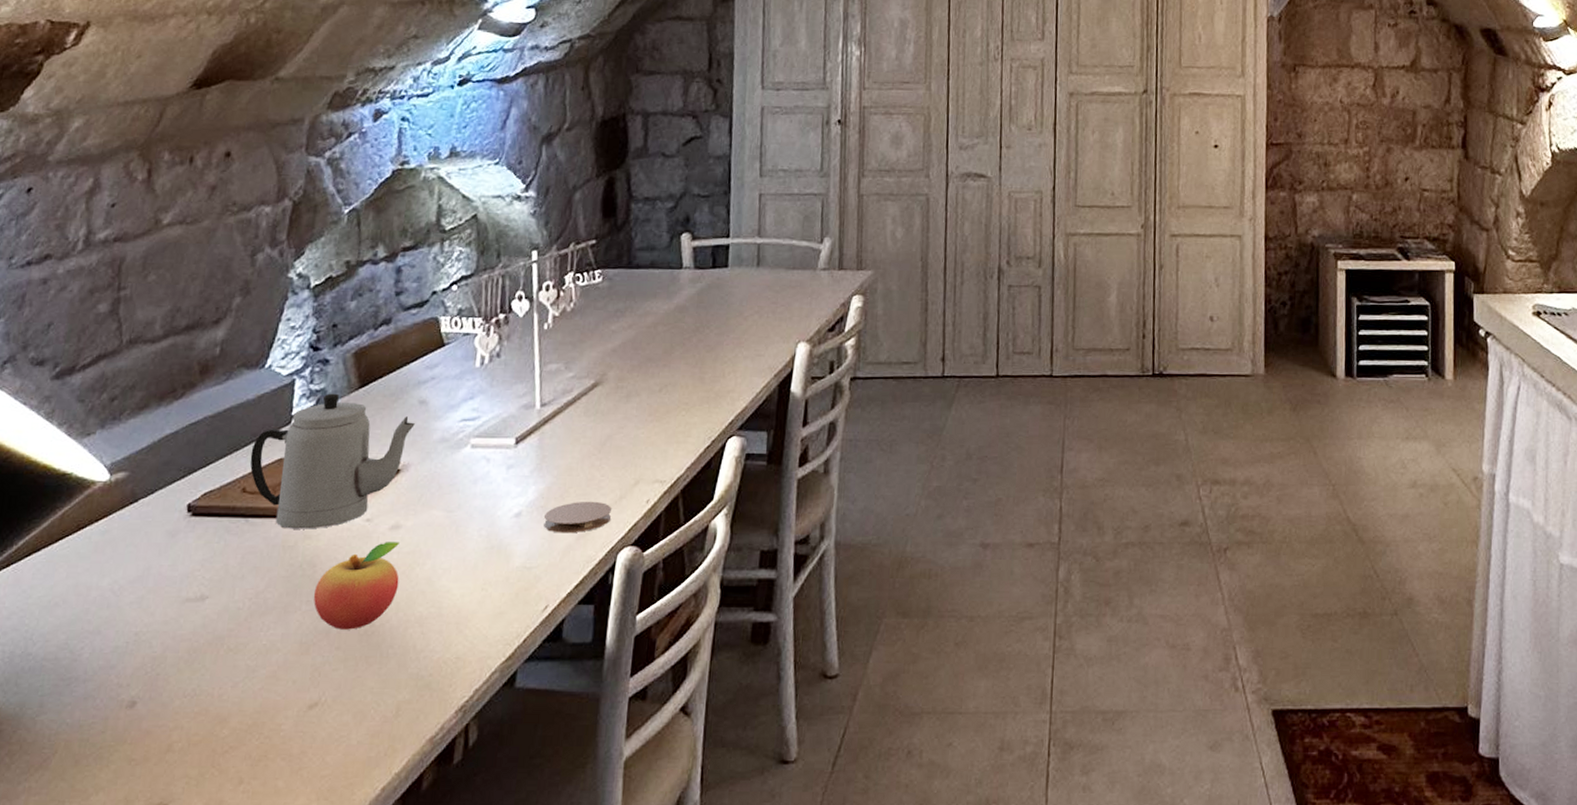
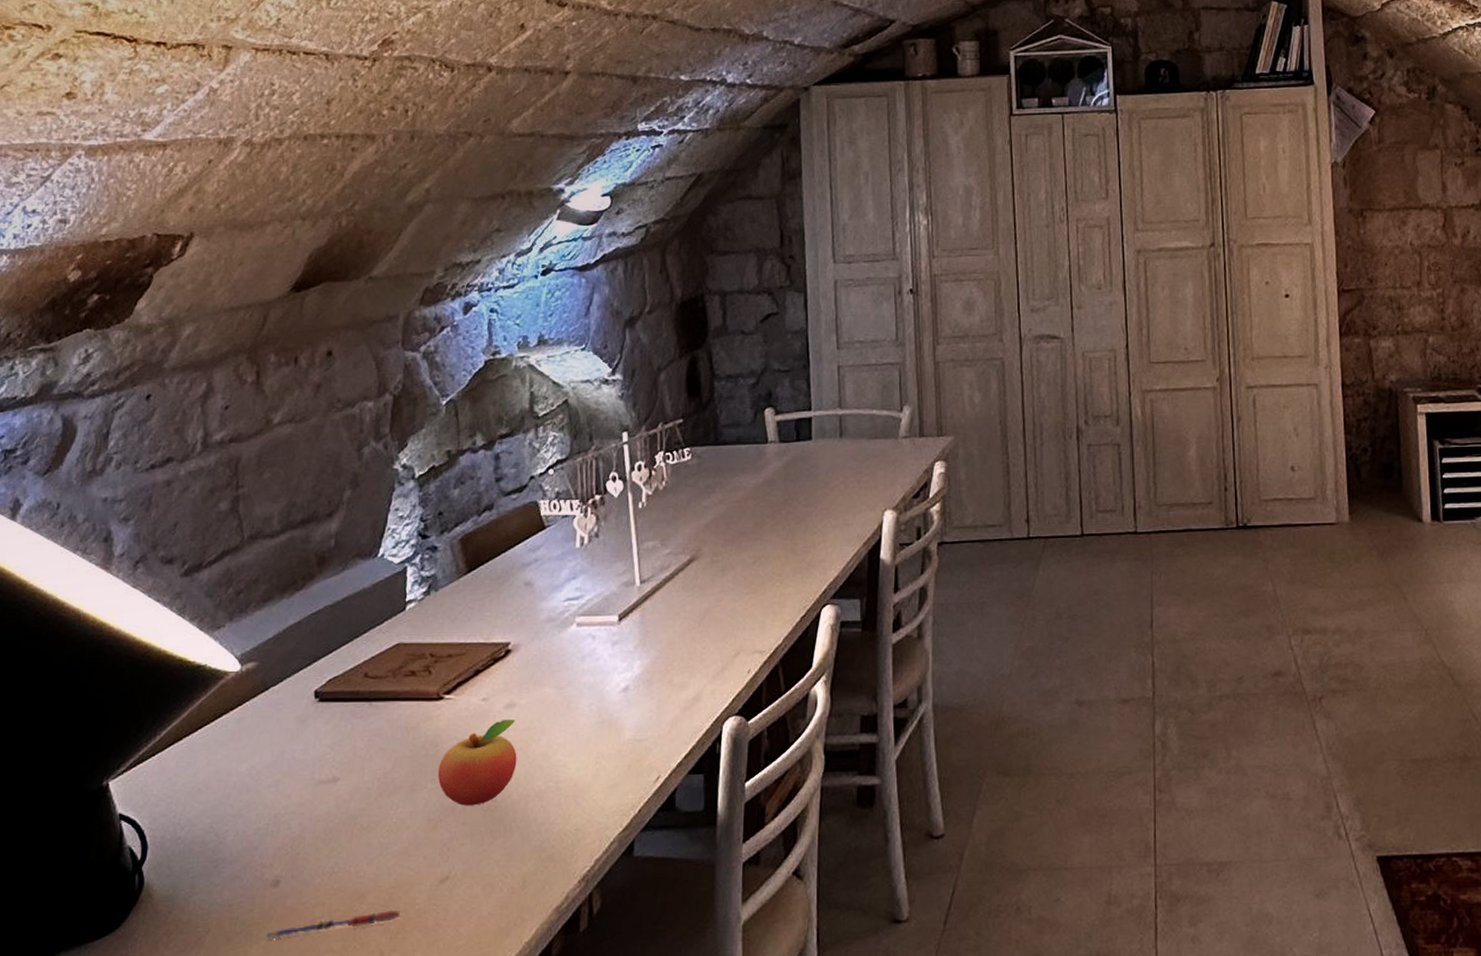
pen: none [116,737,264,763] -> present [265,911,400,939]
teapot: present [250,393,415,529] -> none [370,579,522,711]
coaster: present [544,501,612,534] -> none [651,673,715,706]

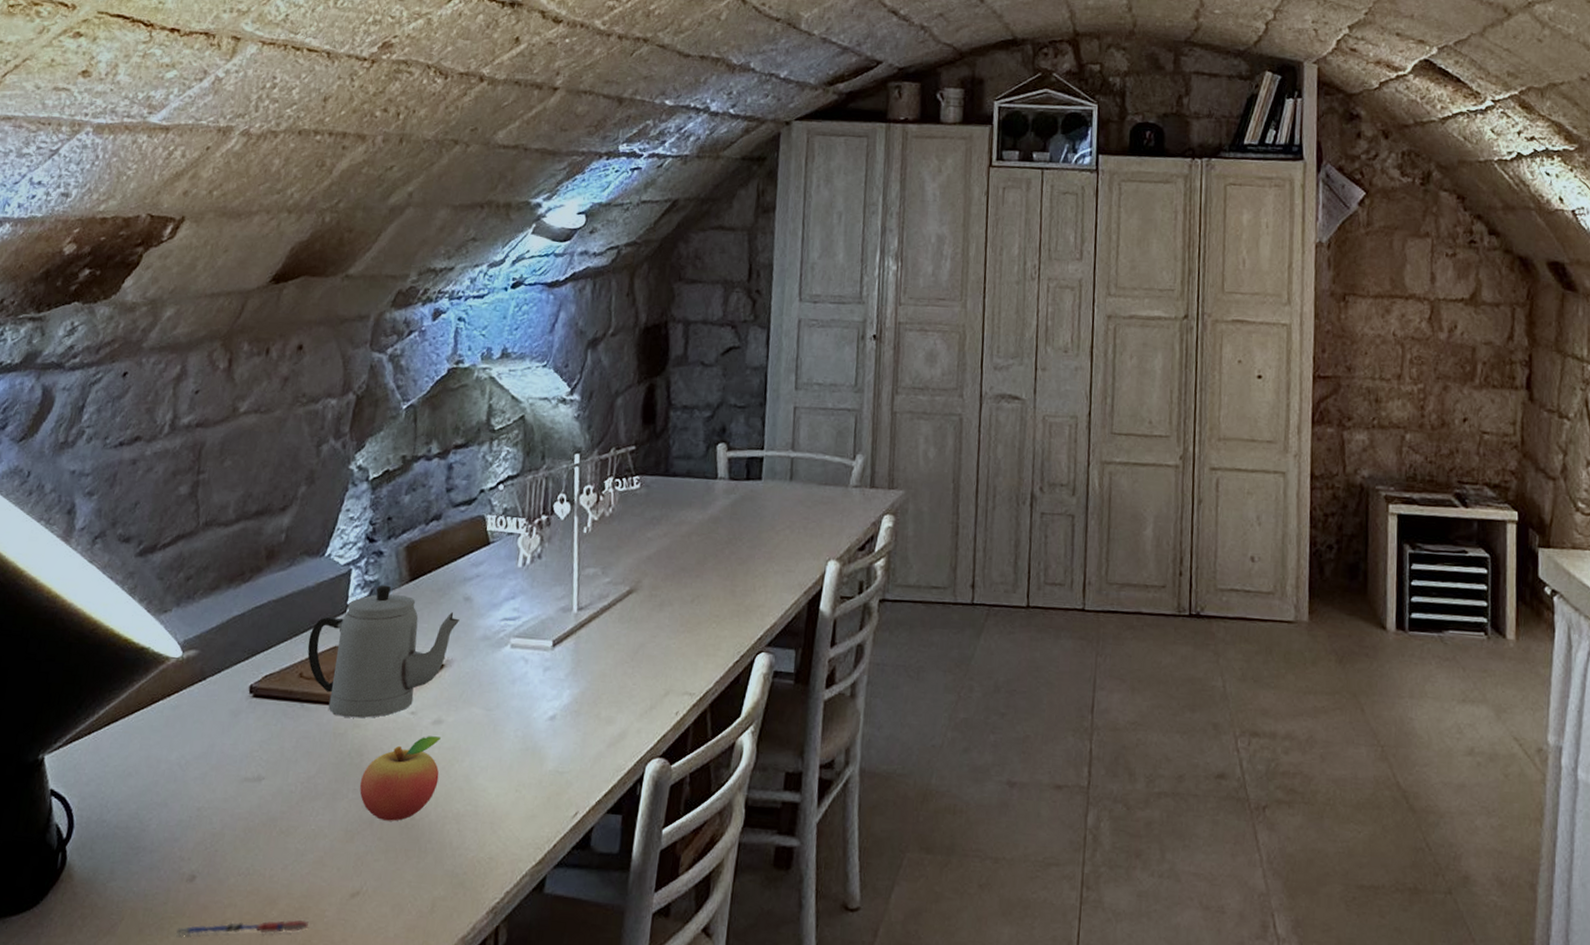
teapot: none [370,579,522,711] -> present [307,585,459,719]

